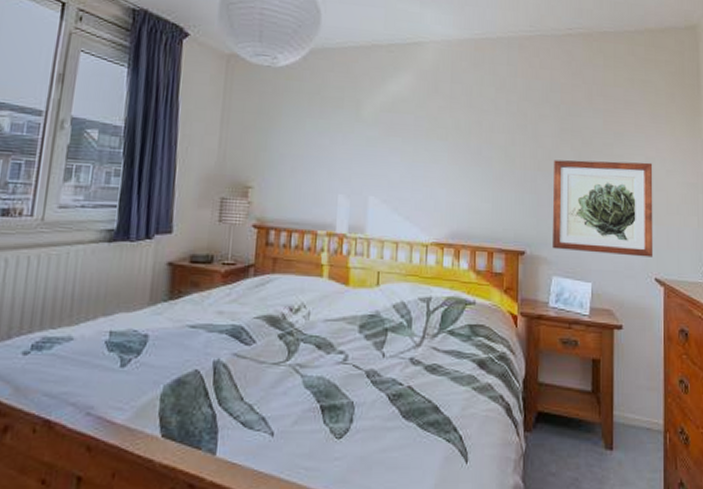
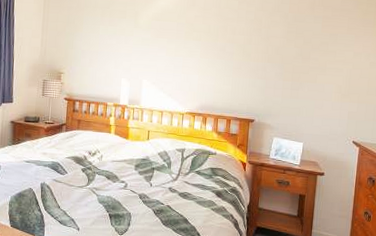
wall art: present [551,160,654,257] -> none [274,54,359,126]

